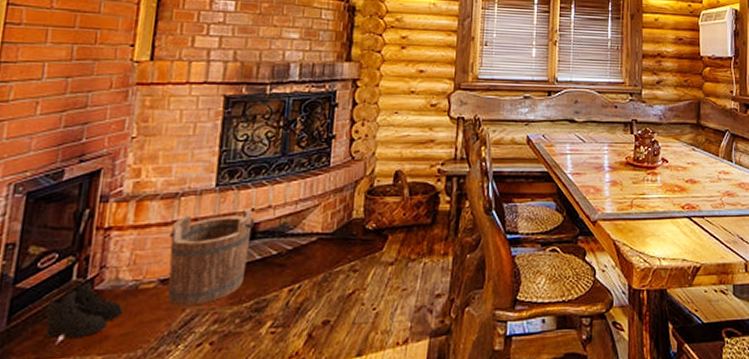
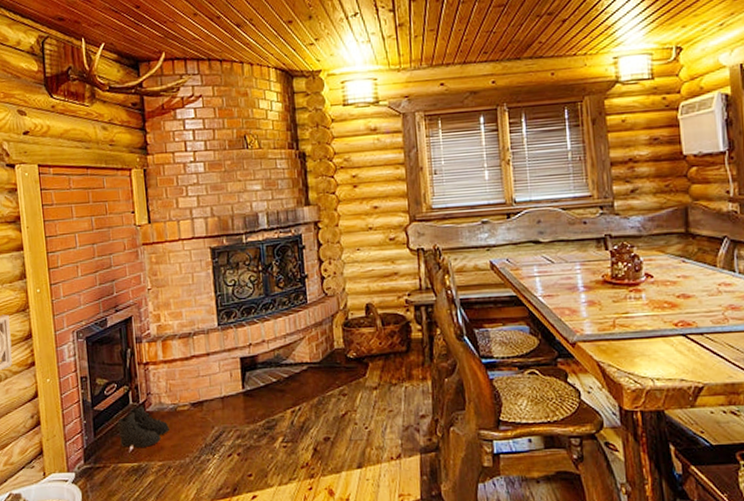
wooden bucket: present [168,208,255,307] -> none [191,343,254,425]

